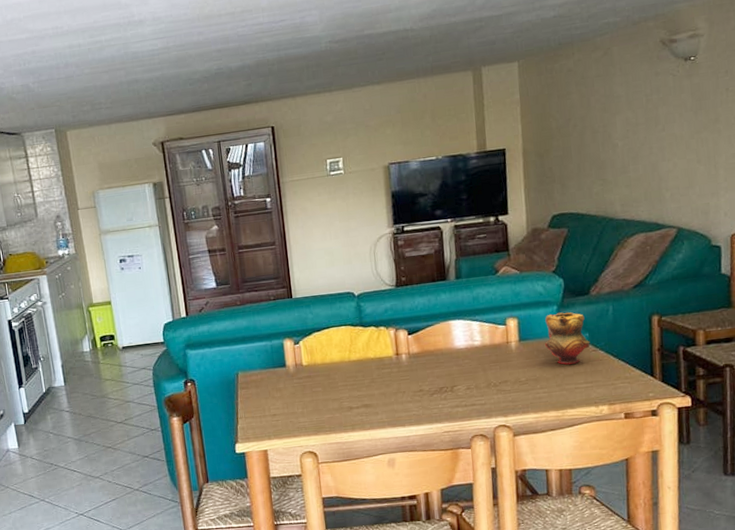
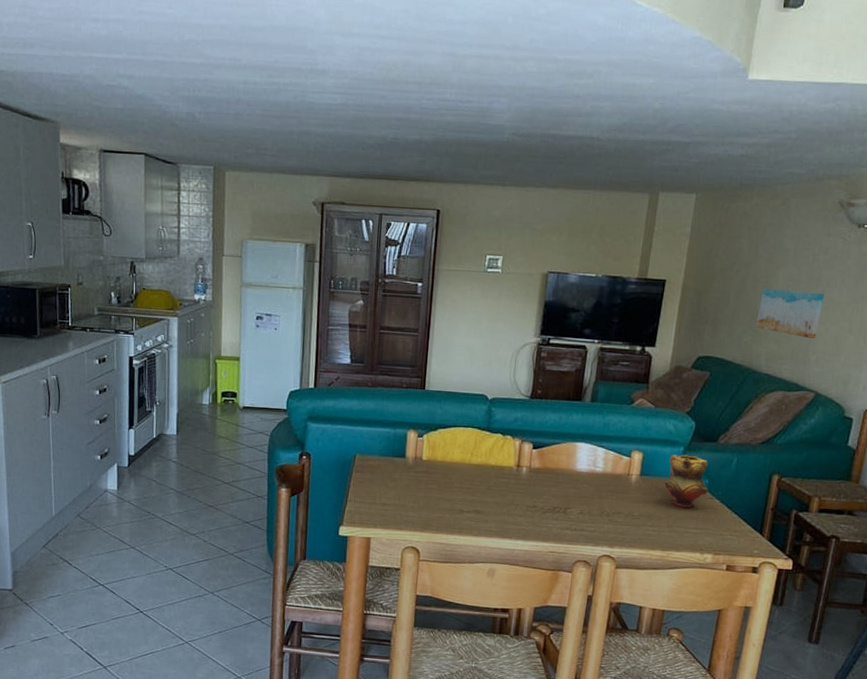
wall art: none [602,130,666,178] -> present [755,288,824,339]

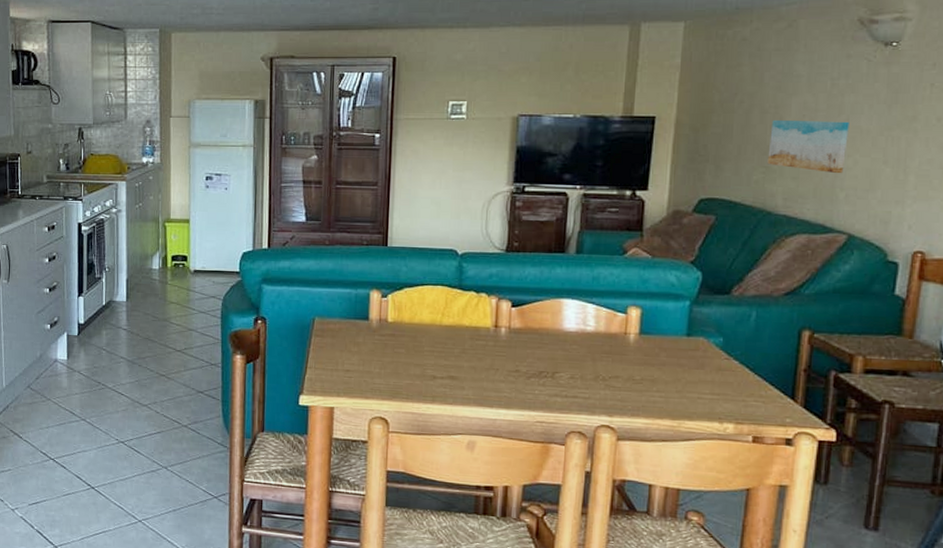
teapot: present [664,454,709,508] -> none [669,309,724,370]

